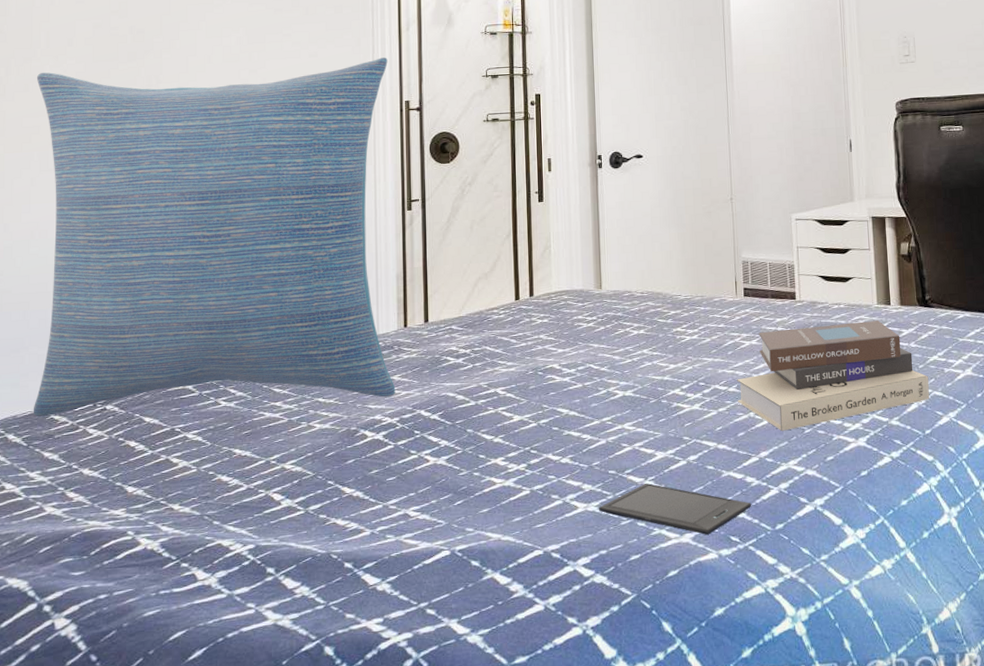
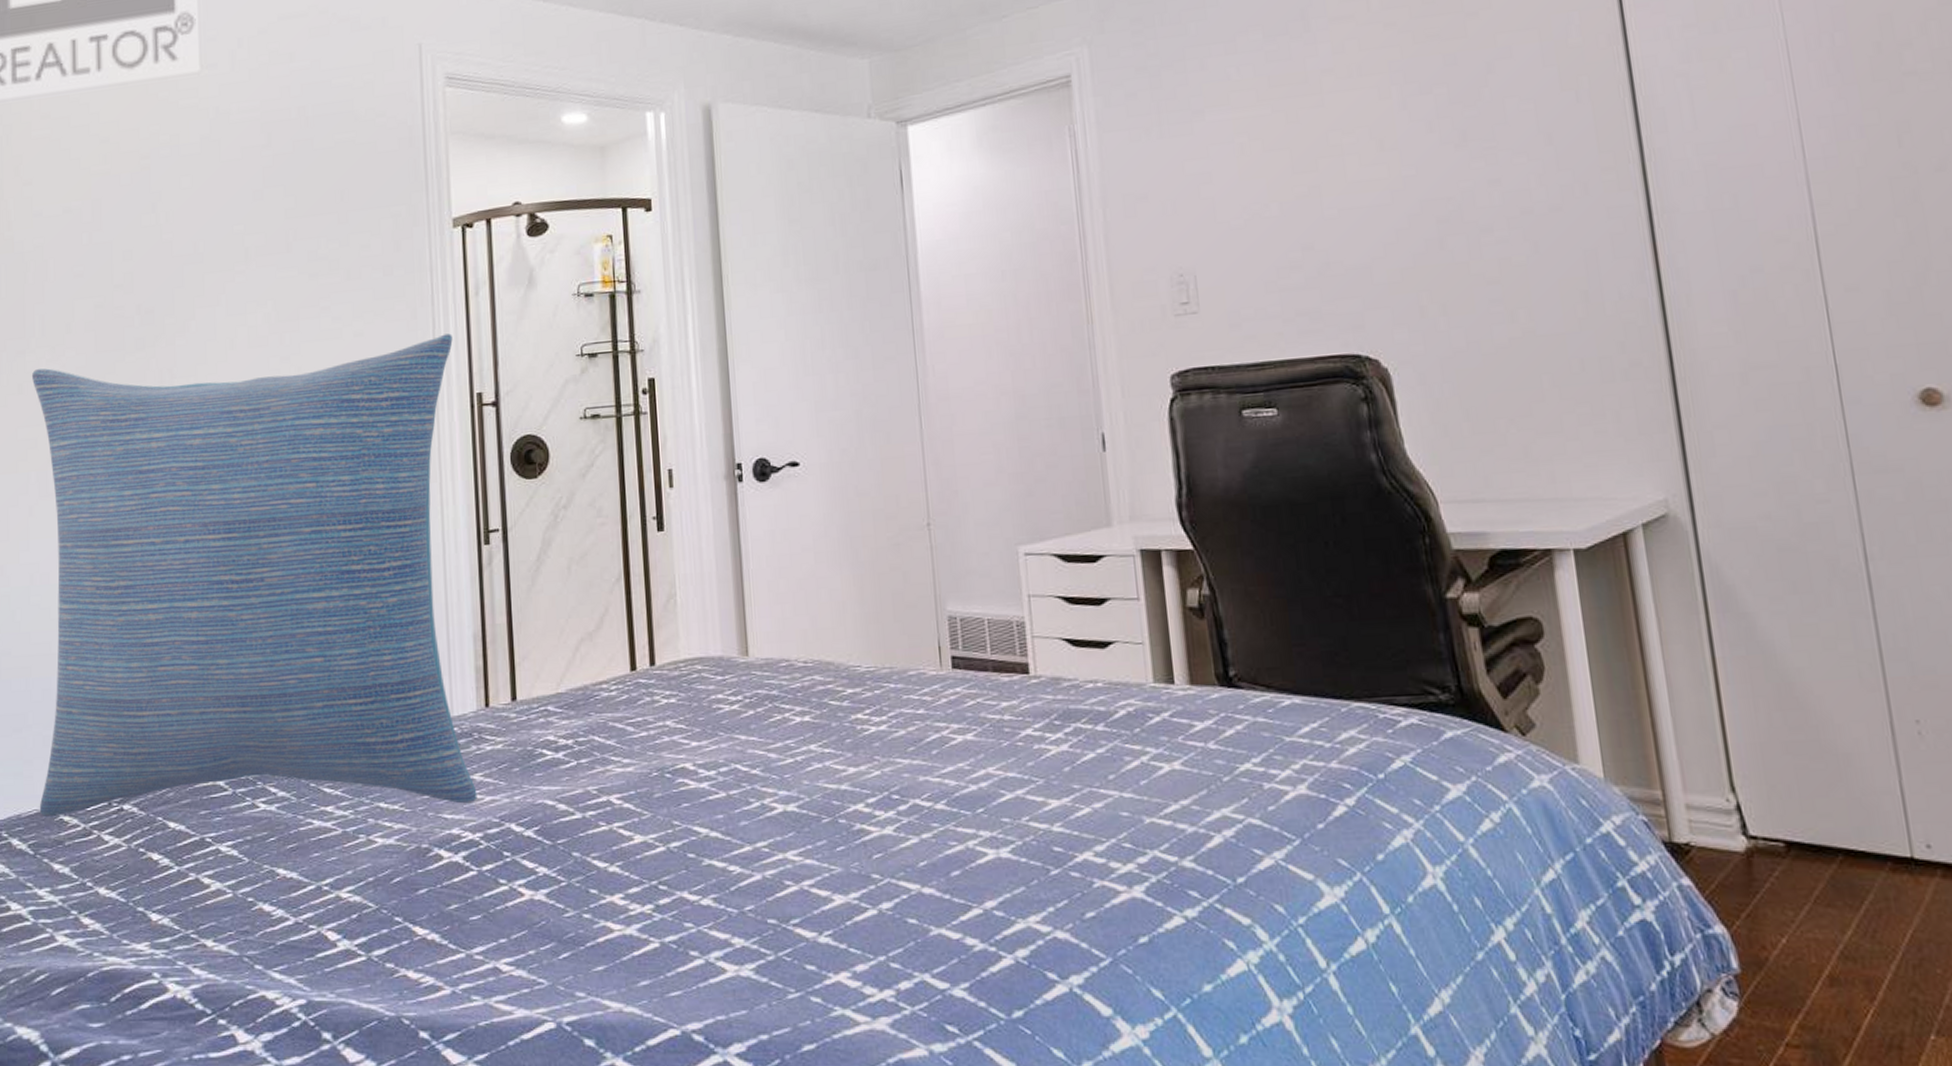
smartphone: present [599,483,752,535] -> none [755,939,976,1020]
books: present [737,320,930,431] -> none [946,707,1241,871]

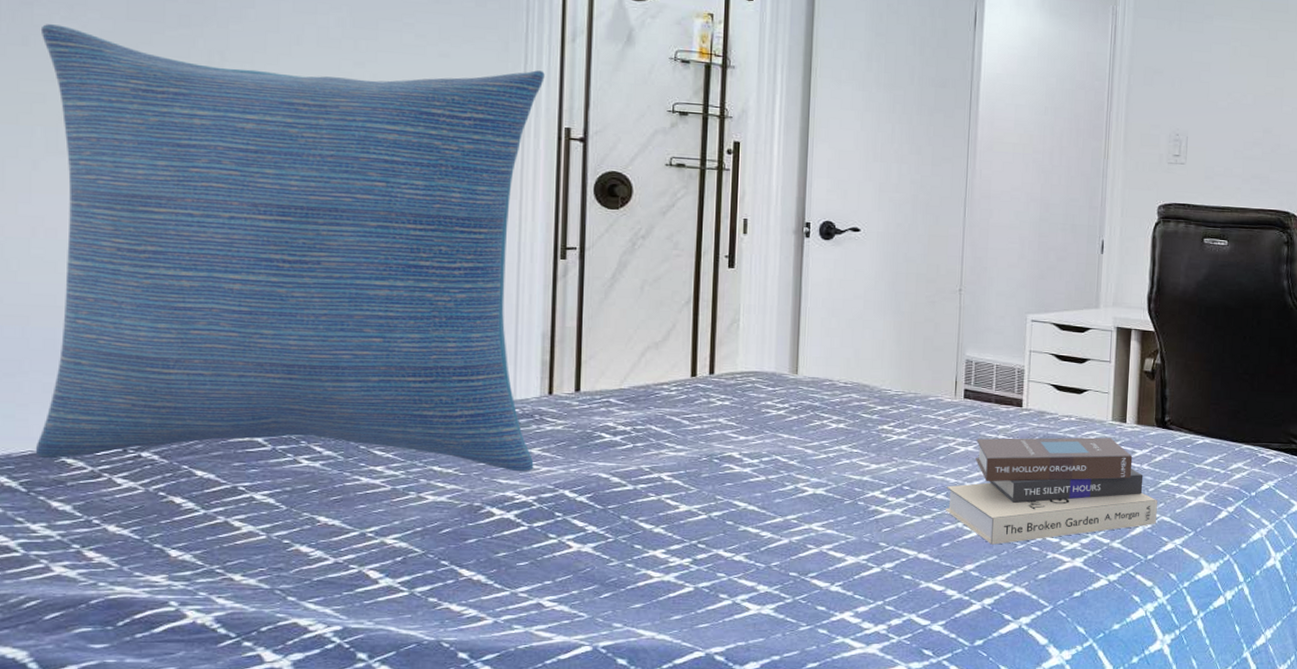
books: none [946,707,1241,871] -> present [946,437,1157,545]

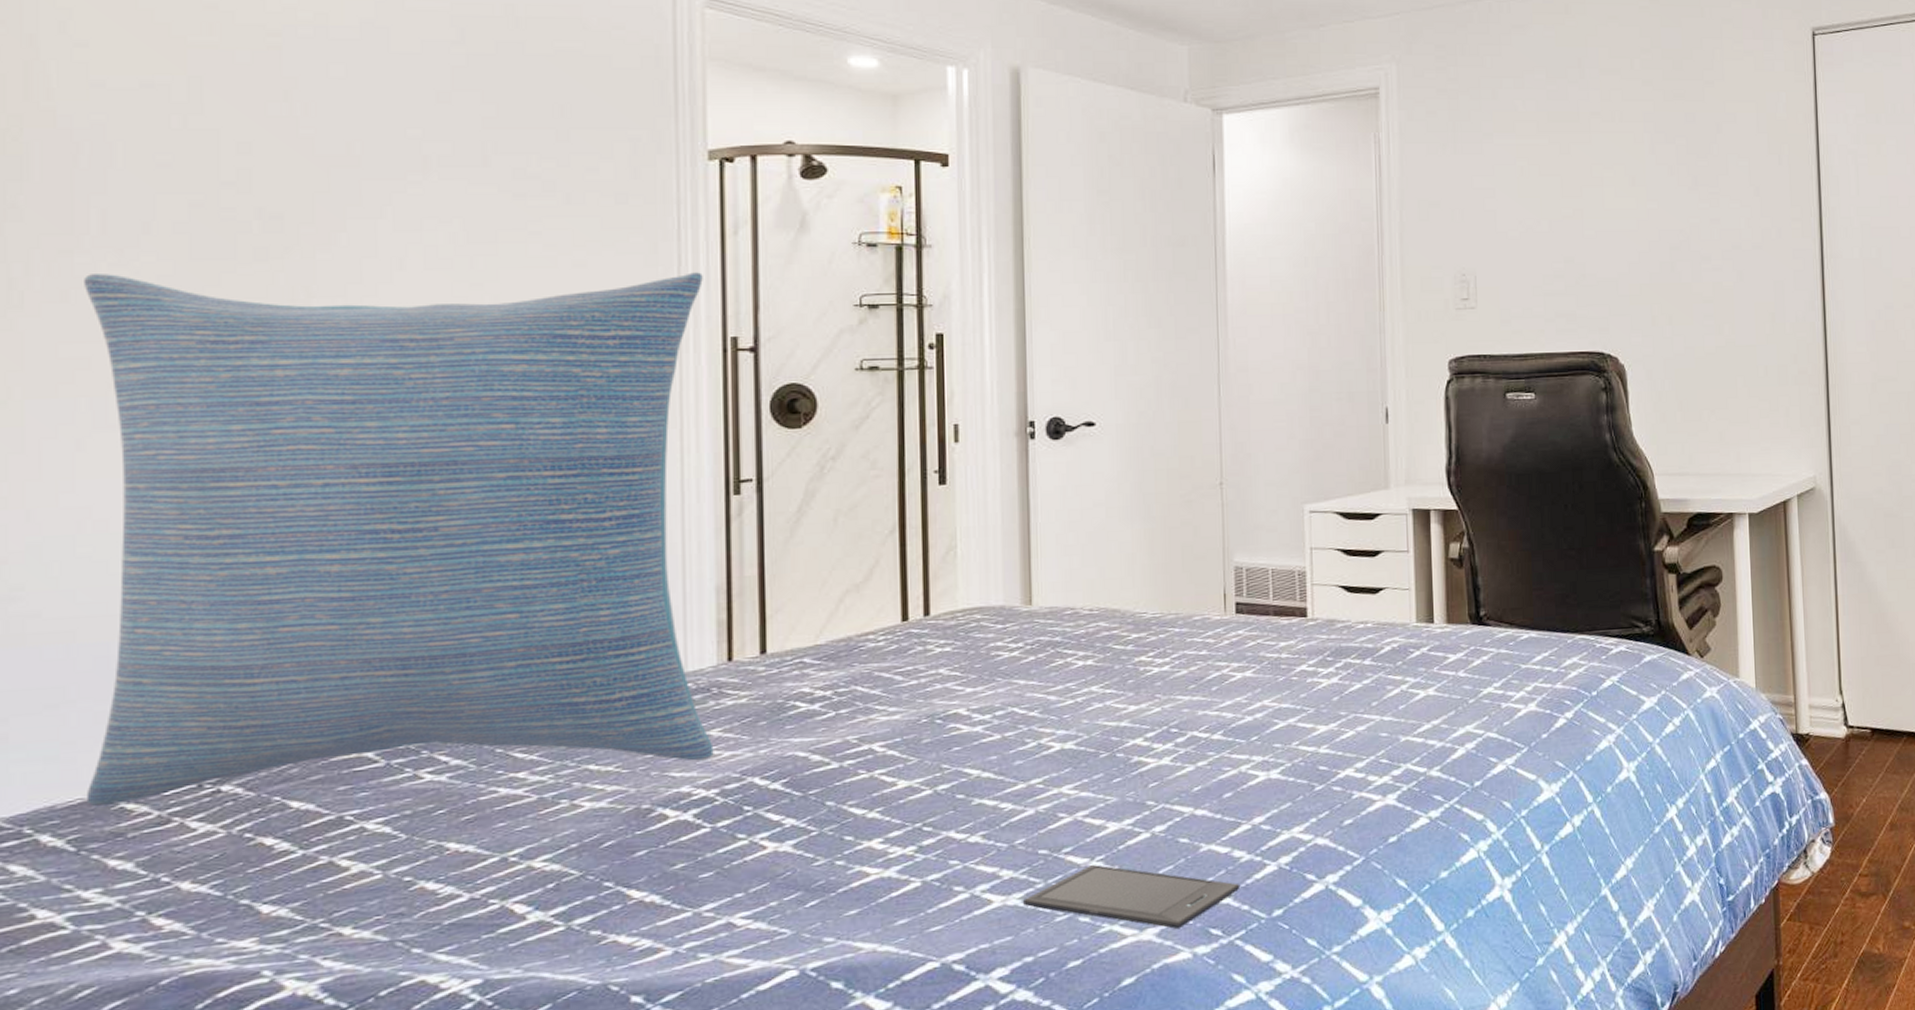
smartphone: none [775,588,951,646] -> present [1023,864,1241,929]
books: present [946,437,1157,545] -> none [1223,643,1481,789]

